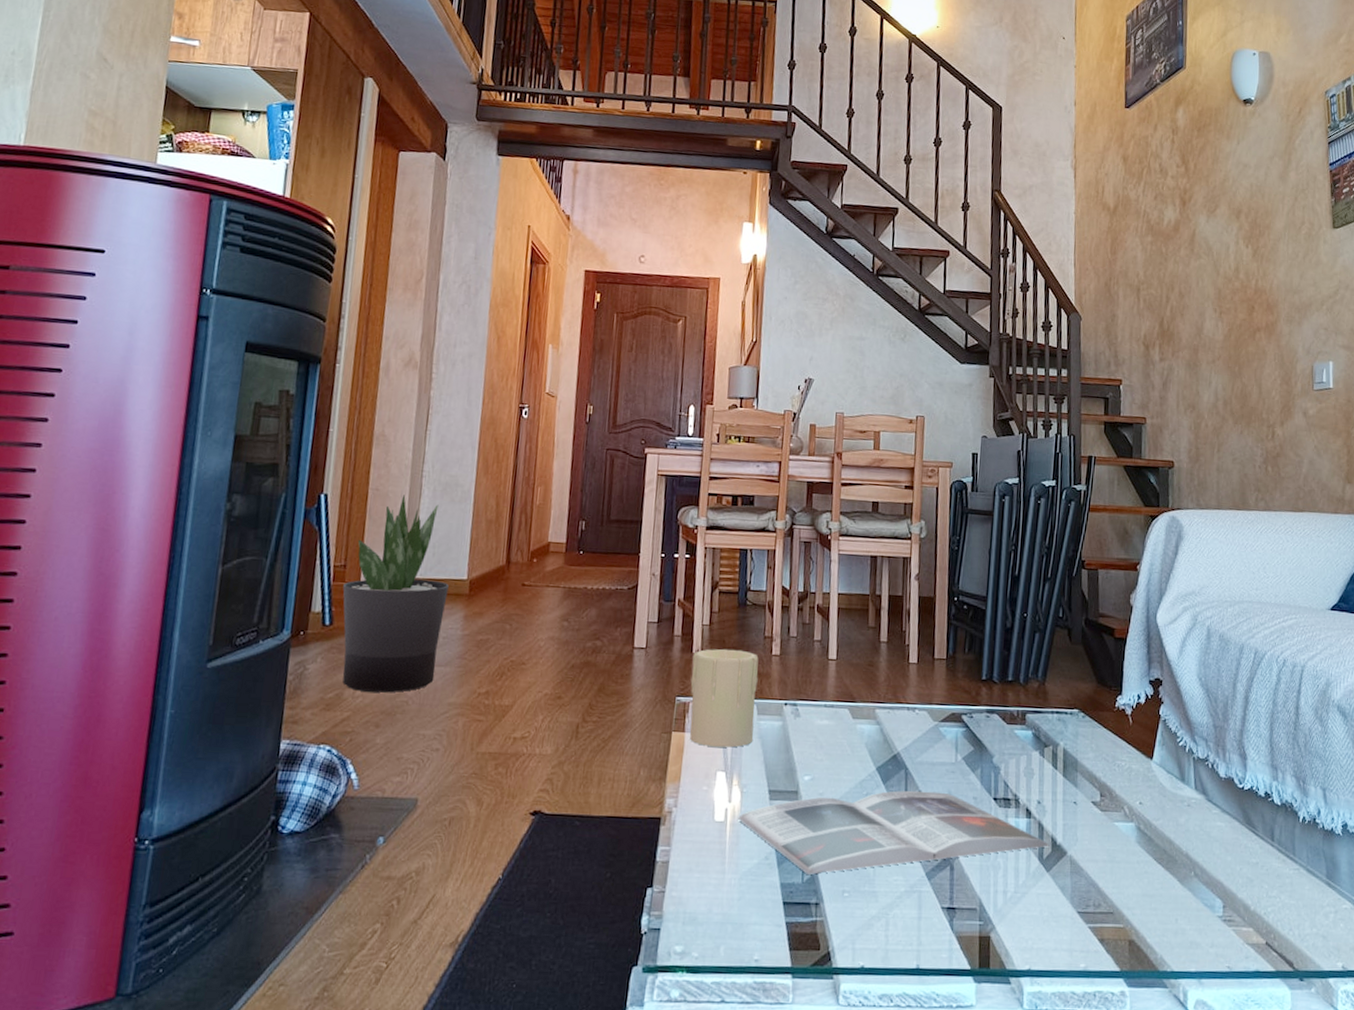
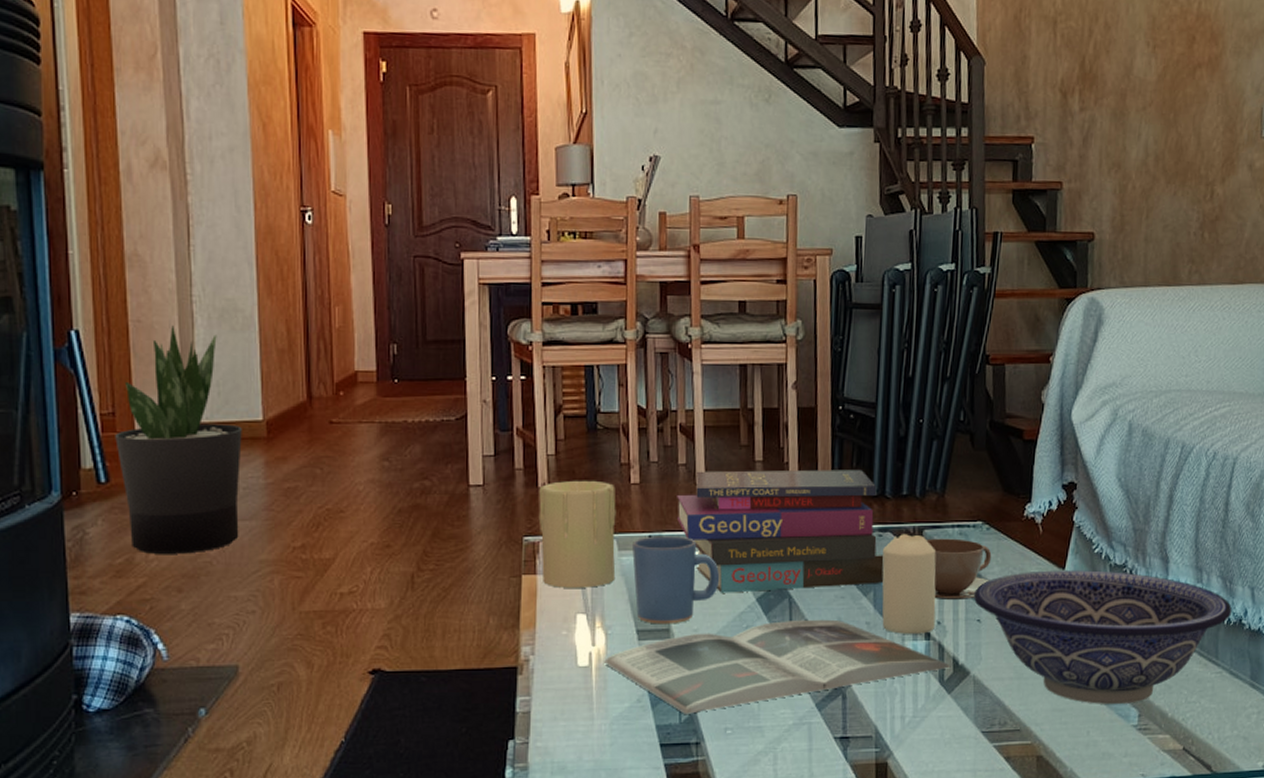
mug: none [769,703,845,787] -> present [632,536,720,625]
books: none [809,647,991,762] -> present [676,469,884,593]
candle: none [988,716,1038,812] -> present [882,534,936,634]
teacup: none [1028,722,1087,782] -> present [926,538,992,601]
decorative bowl: none [1071,759,1306,894] -> present [974,570,1232,704]

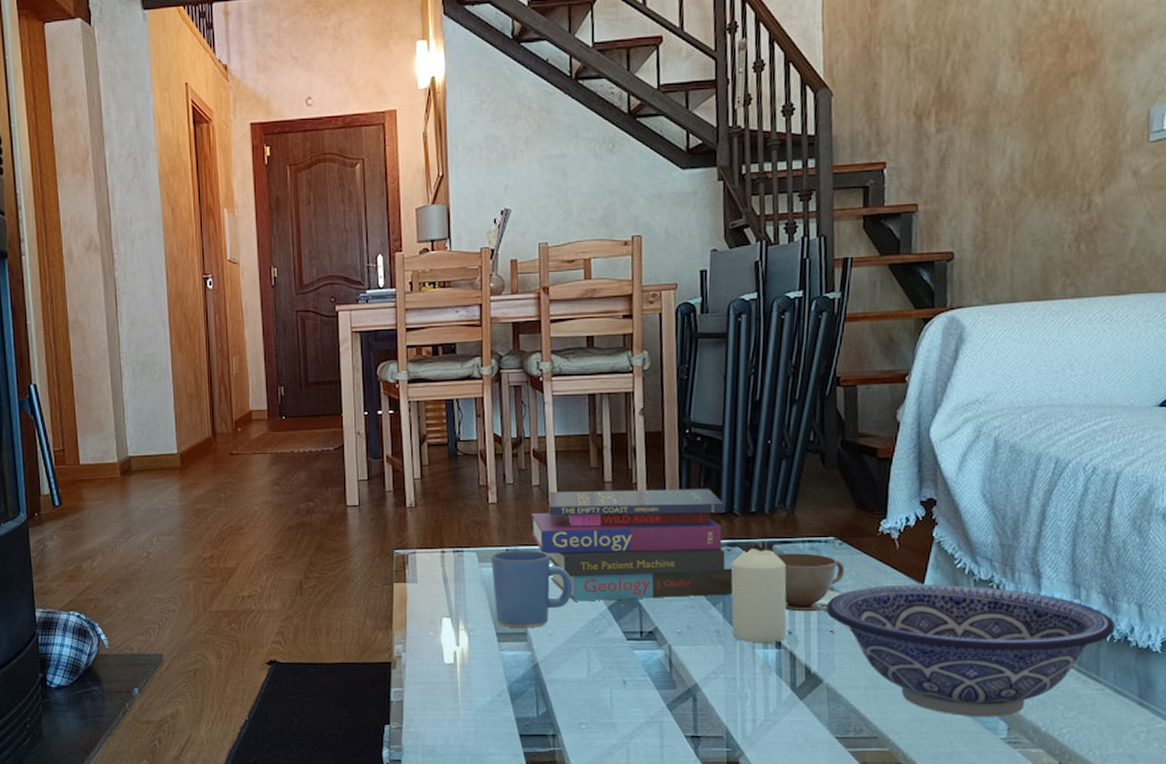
planter: present [115,325,242,554] -> none [65,378,162,563]
candle: present [538,480,616,588] -> none [407,500,477,595]
magazine: present [603,619,951,714] -> none [466,627,803,709]

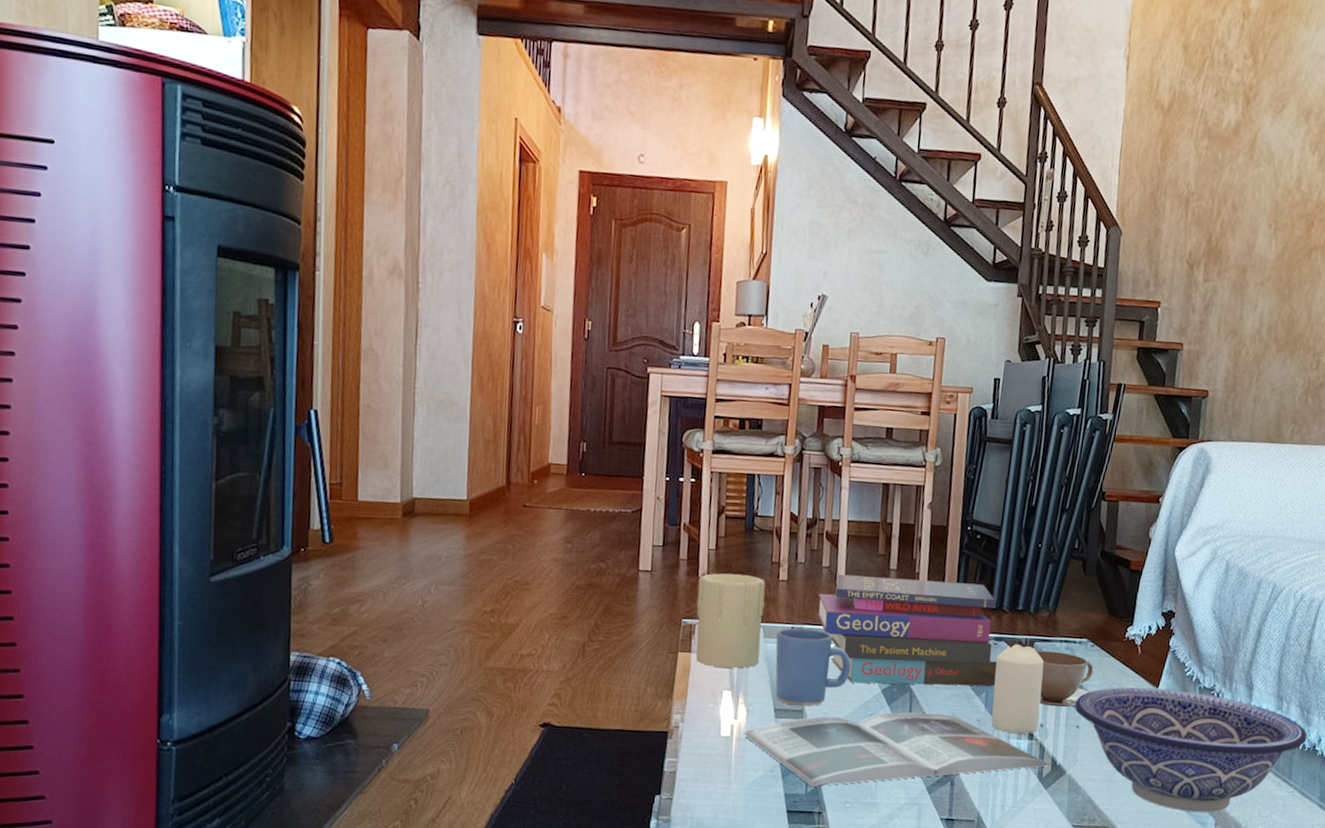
candle: none [407,500,477,595] -> present [696,573,766,668]
magazine: none [466,627,803,709] -> present [743,712,1050,787]

